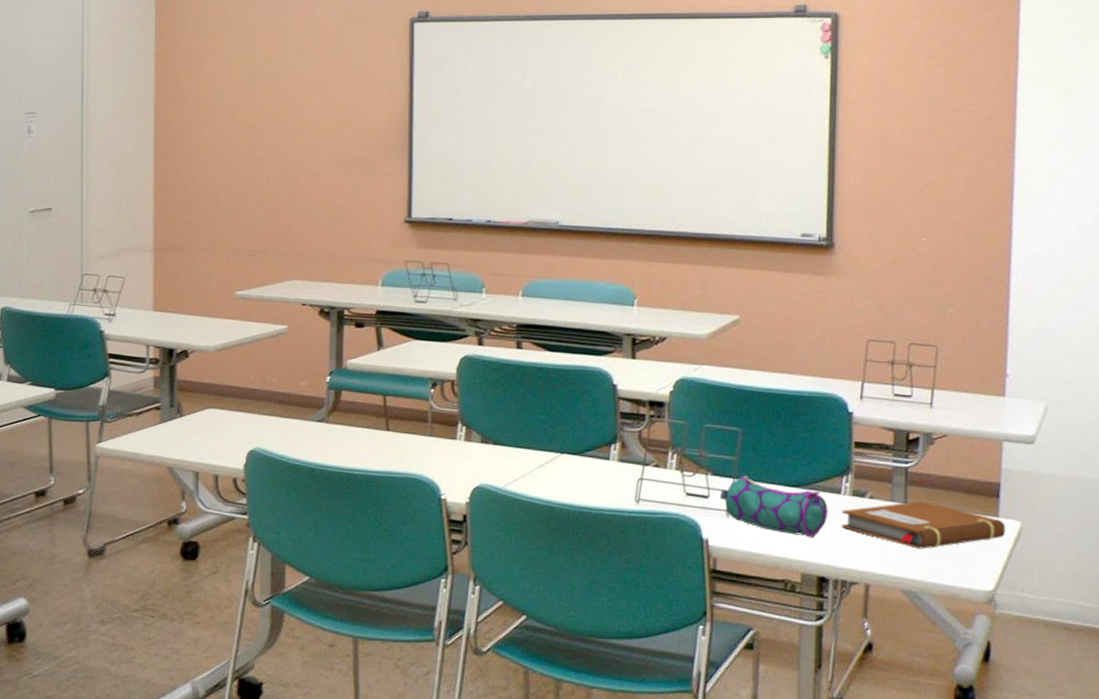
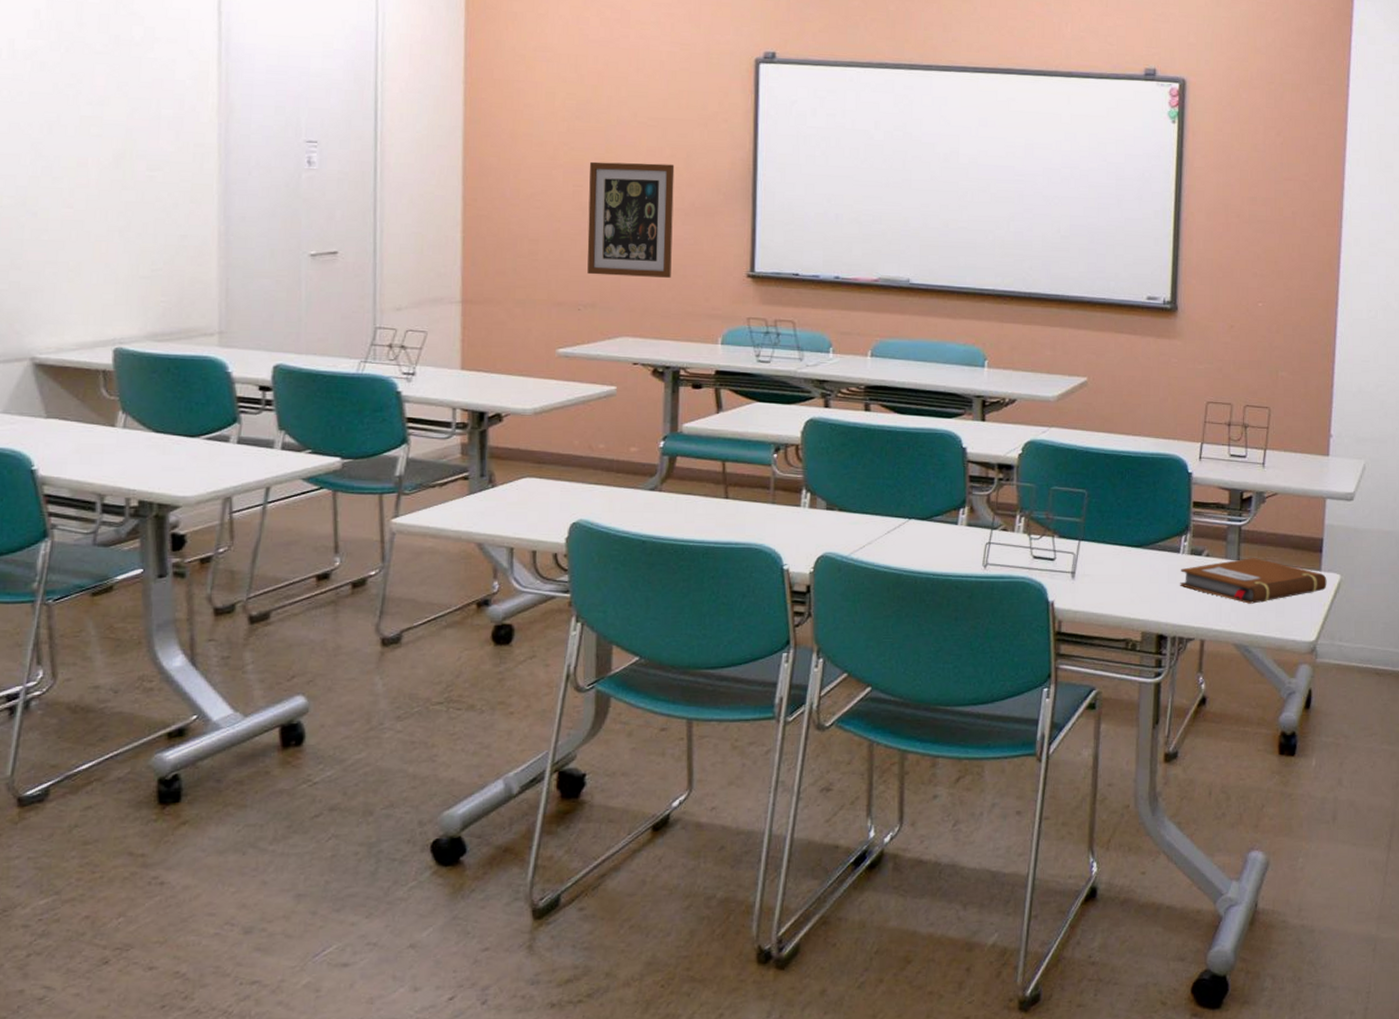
wall art: none [261,120,338,225] -> present [587,161,675,278]
pencil case: present [719,475,828,538] -> none [1065,537,1168,597]

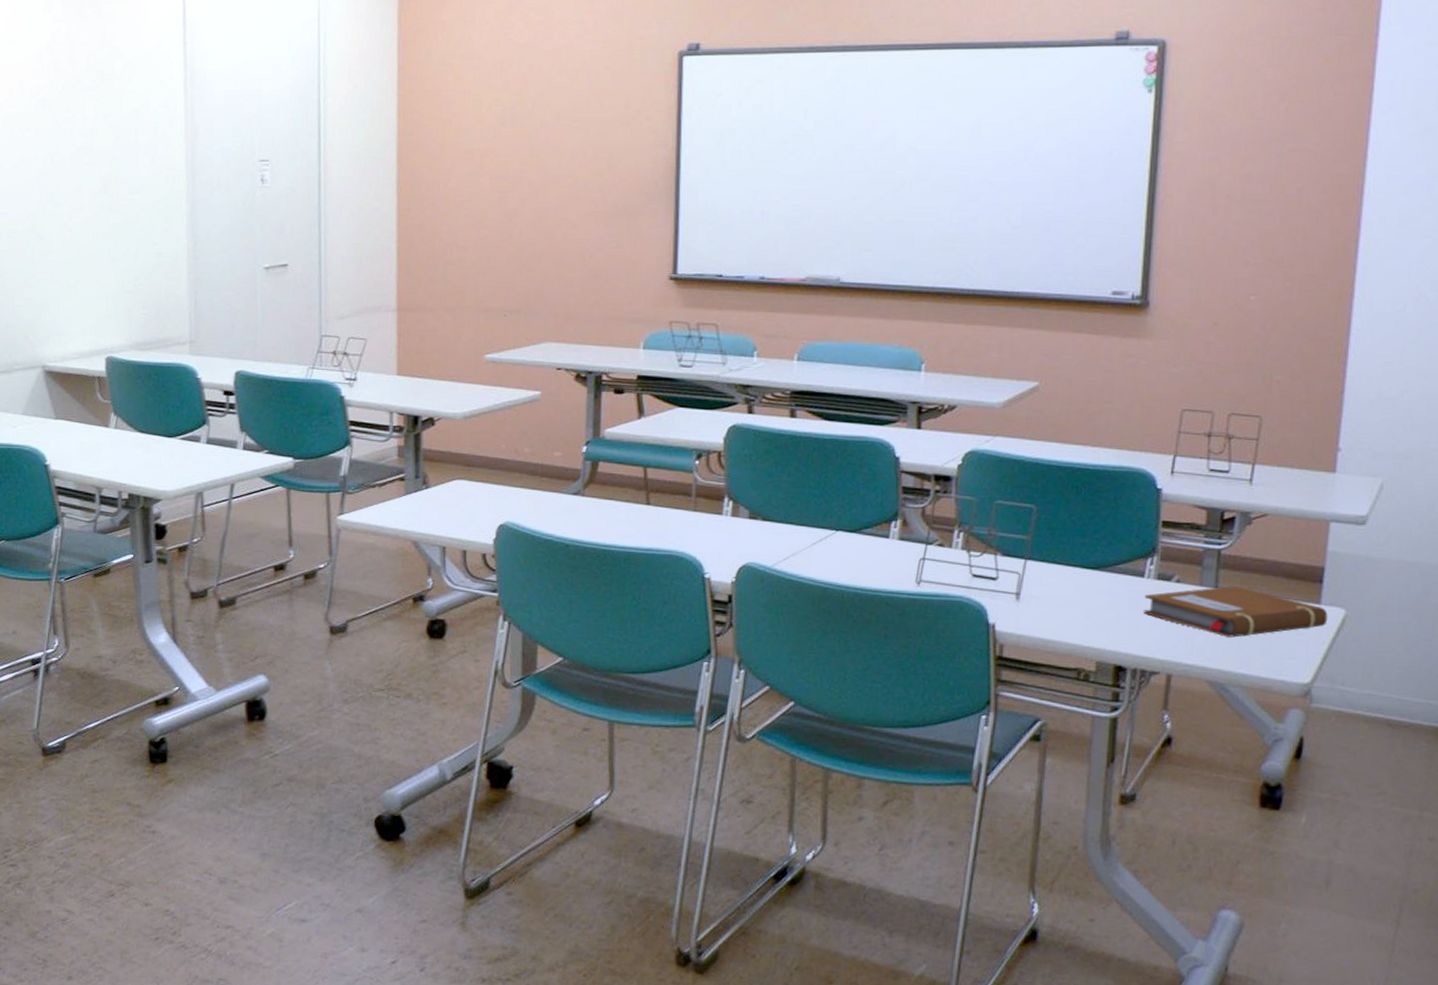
wall art: present [587,161,675,278] -> none [512,166,597,282]

